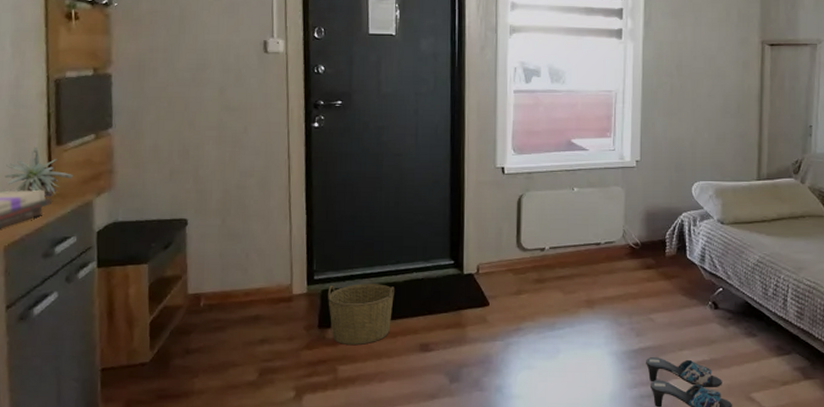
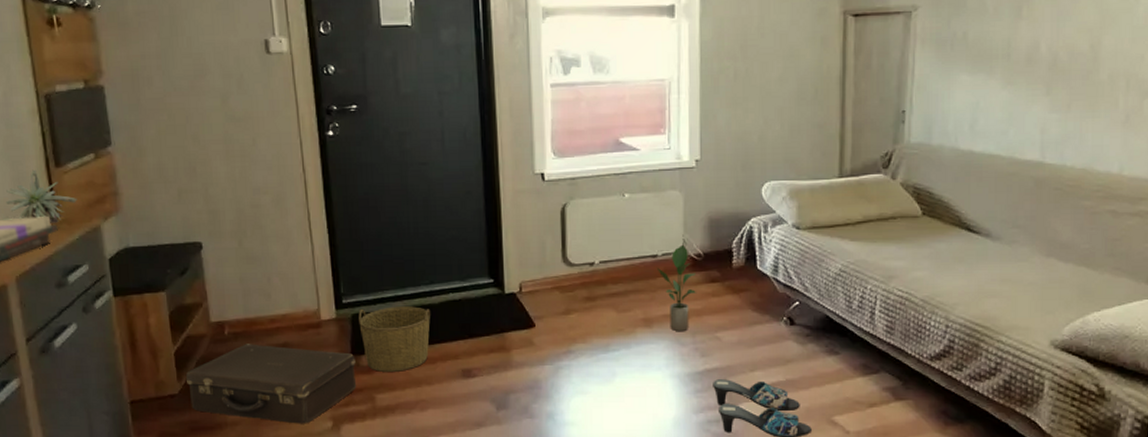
suitcase: none [159,315,322,394] -> present [186,344,357,424]
potted plant: none [599,235,634,313] -> present [656,245,697,332]

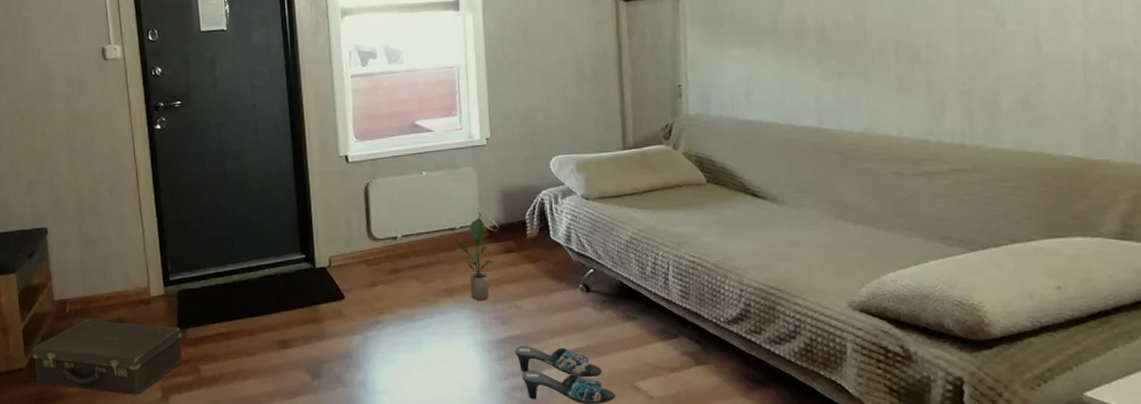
basket: present [358,306,431,372] -> none [184,282,250,344]

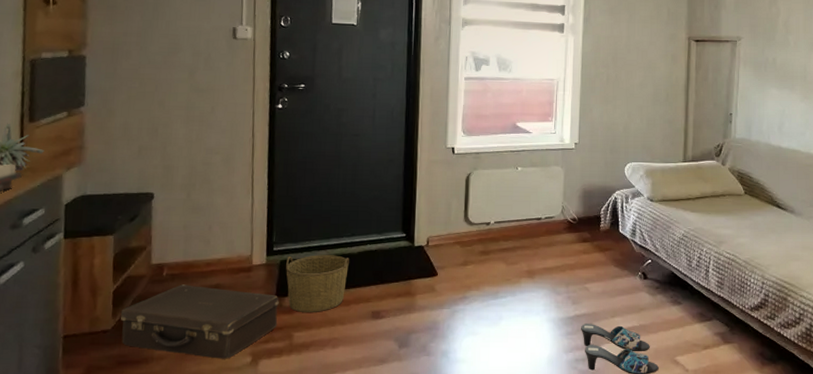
basket: none [184,282,250,344] -> present [286,255,350,312]
potted plant: present [455,218,495,301] -> none [540,211,572,283]

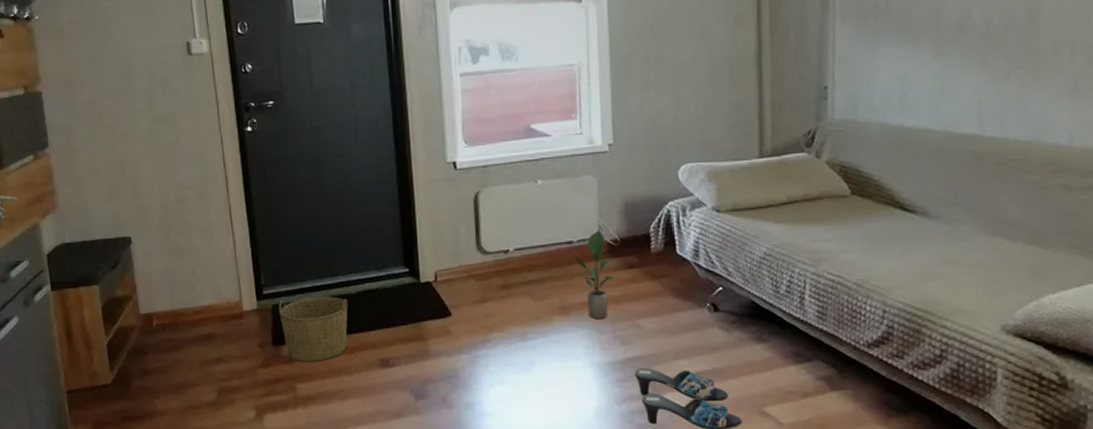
suitcase: present [121,284,279,359] -> none [118,335,278,414]
potted plant: none [540,211,572,283] -> present [572,231,615,320]

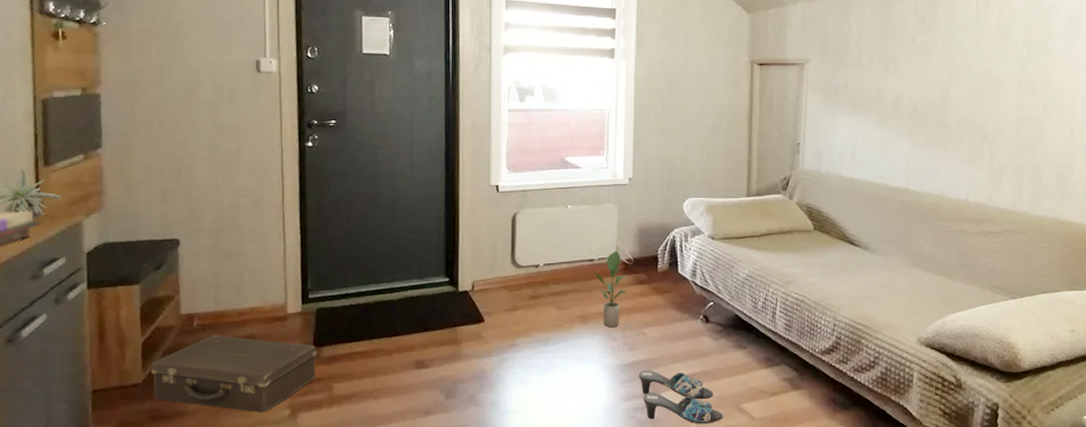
suitcase: none [118,335,278,414] -> present [151,335,317,412]
basket: present [279,296,349,362] -> none [323,302,391,362]

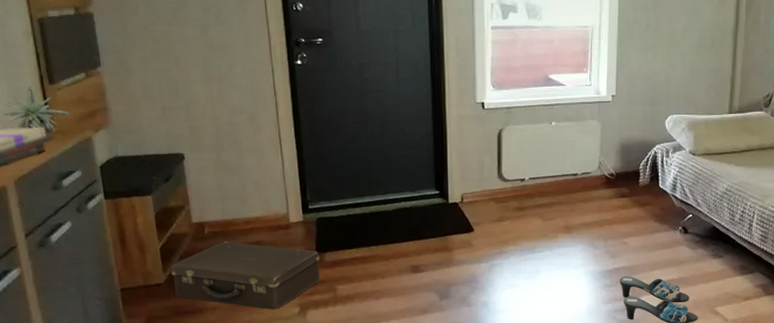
potted plant: present [593,251,627,328] -> none [576,166,610,238]

